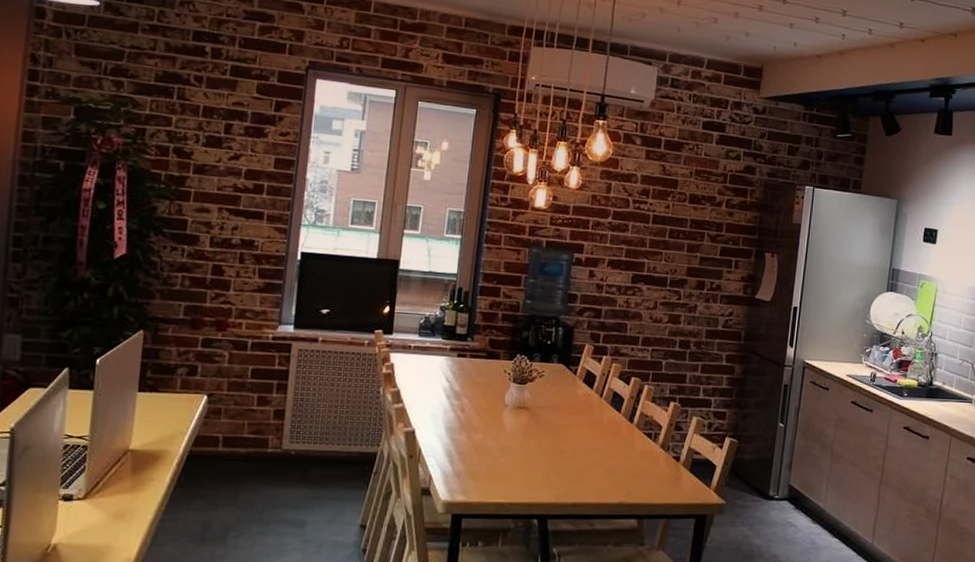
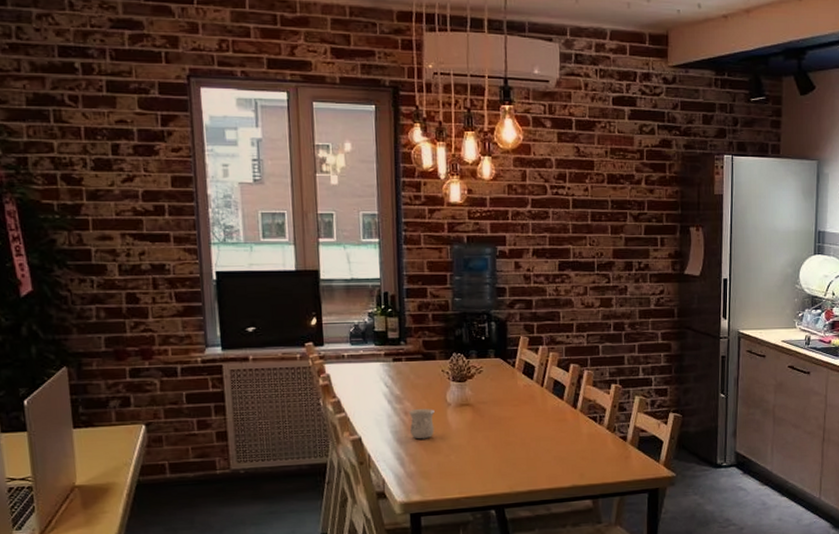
mug: none [464,407,491,439] -> present [408,409,435,439]

